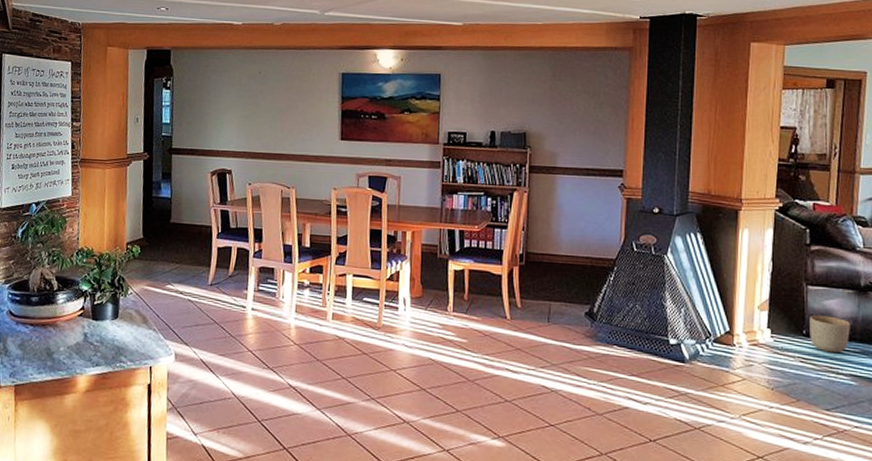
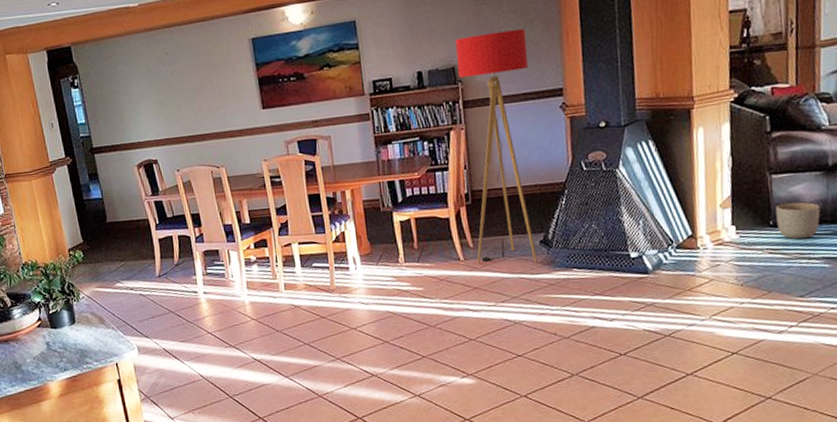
floor lamp: none [523,107,595,335] -> present [456,29,538,264]

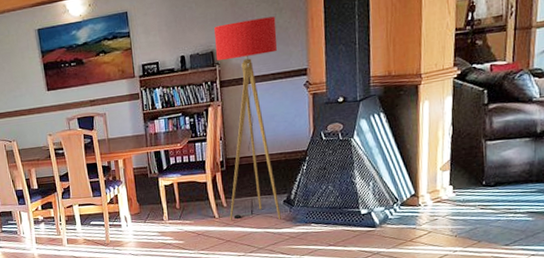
planter: present [775,202,820,240] -> none [488,164,527,197]

